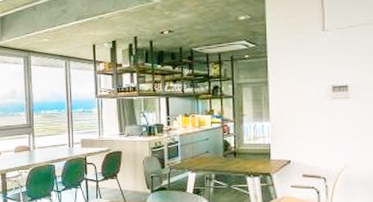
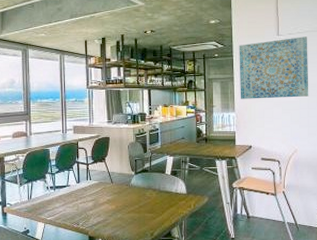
wall art: none [274,31,363,106] -> present [239,36,309,99]

